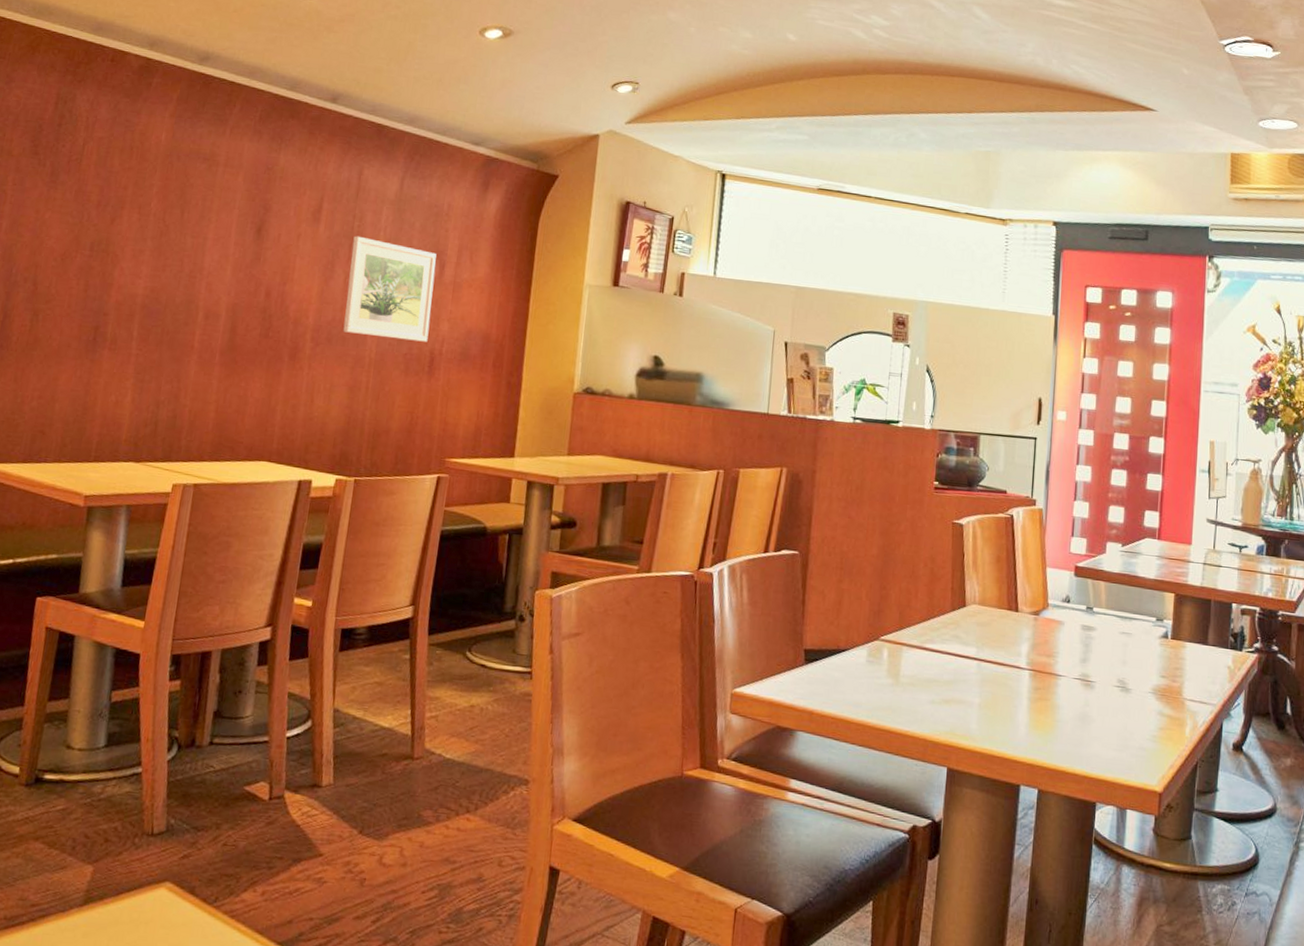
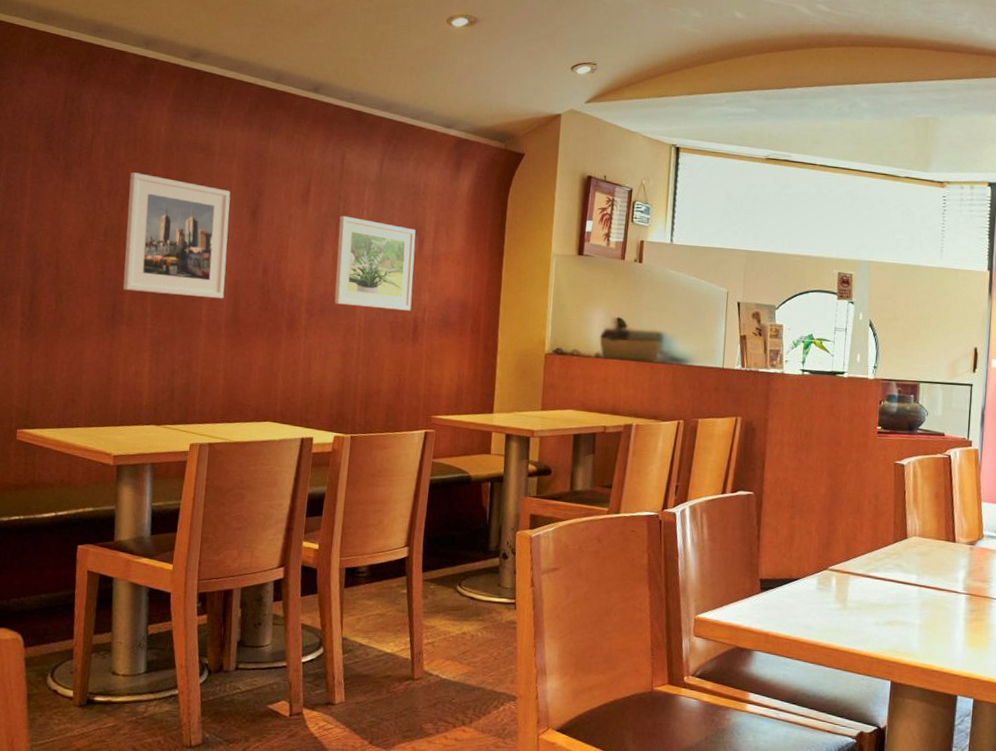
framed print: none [108,182,235,324] -> present [123,172,231,299]

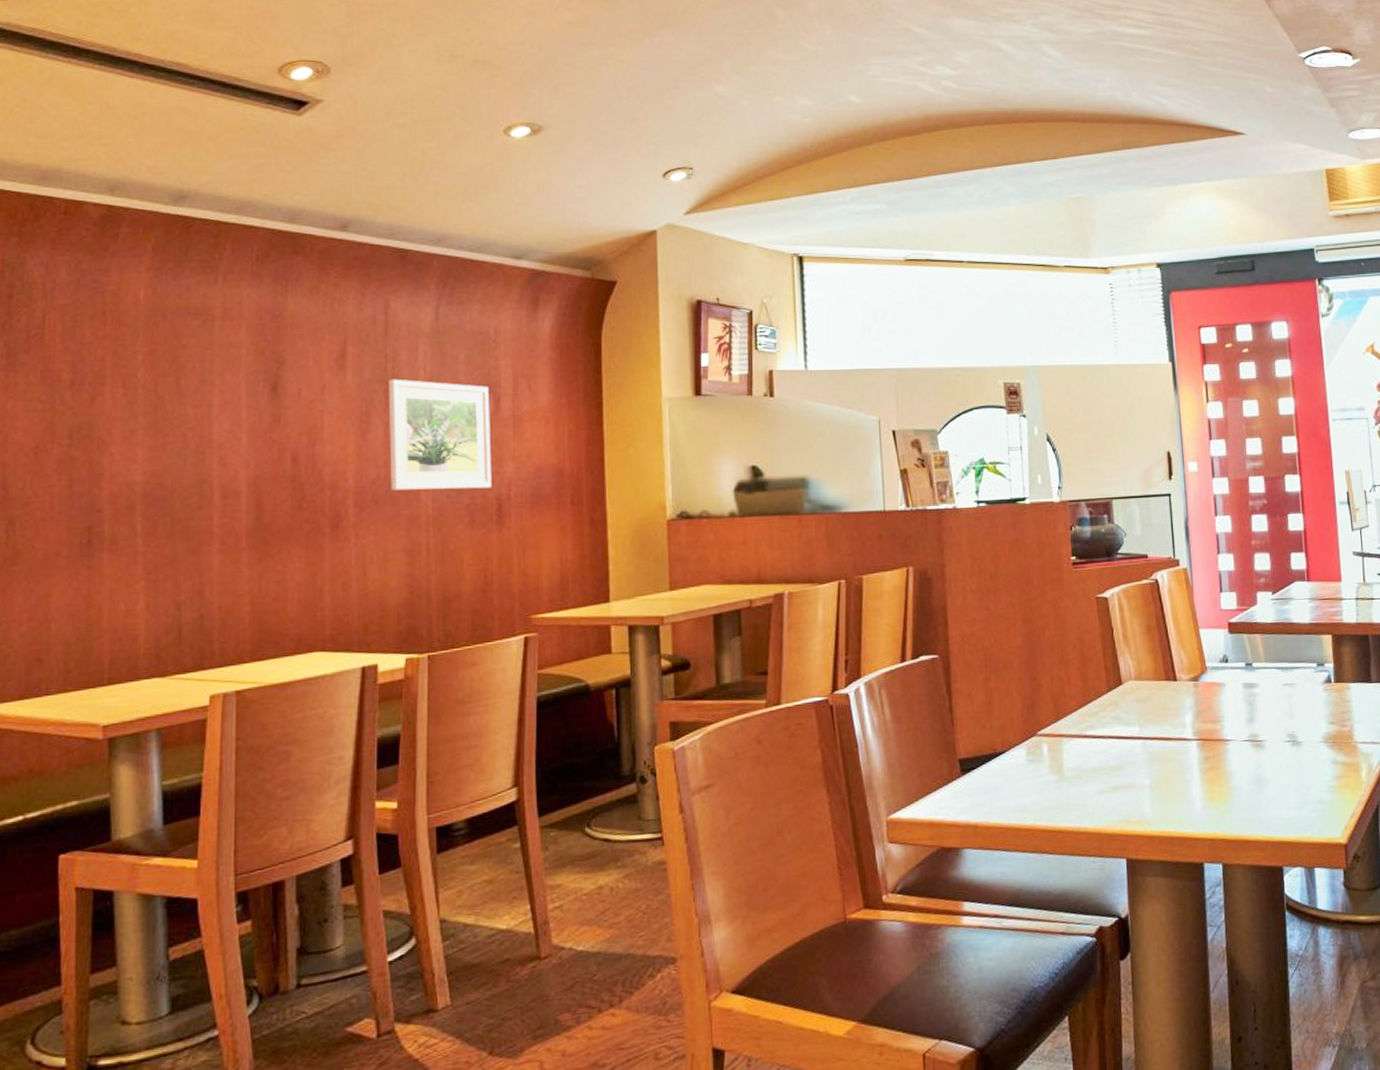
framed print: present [123,172,231,299] -> none [100,353,242,506]

